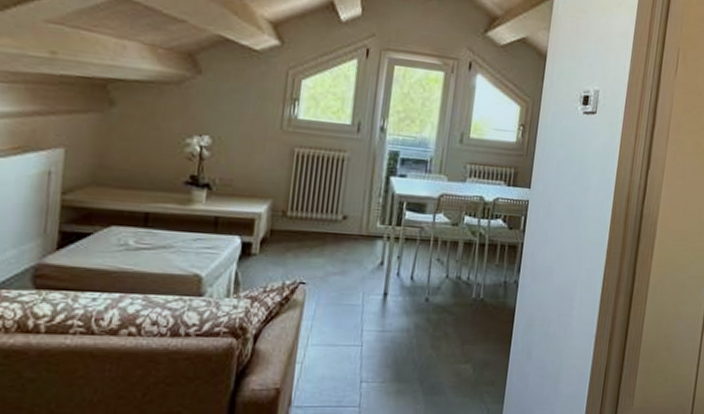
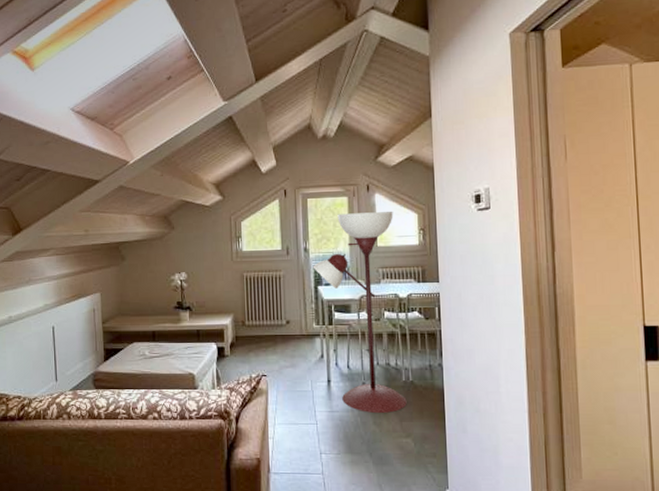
floor lamp: none [387,91,494,335] -> present [313,212,407,414]

